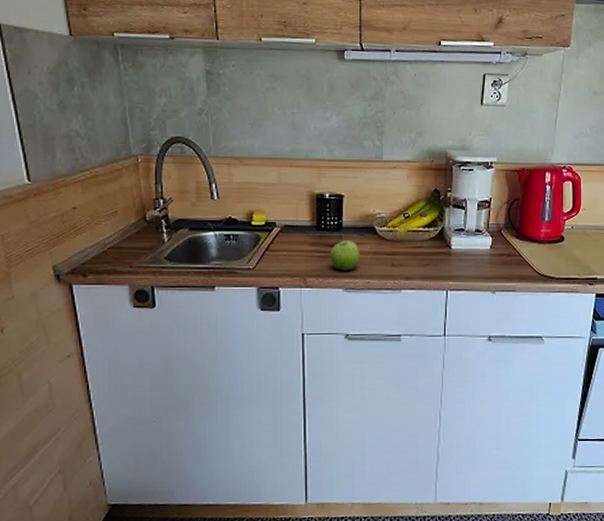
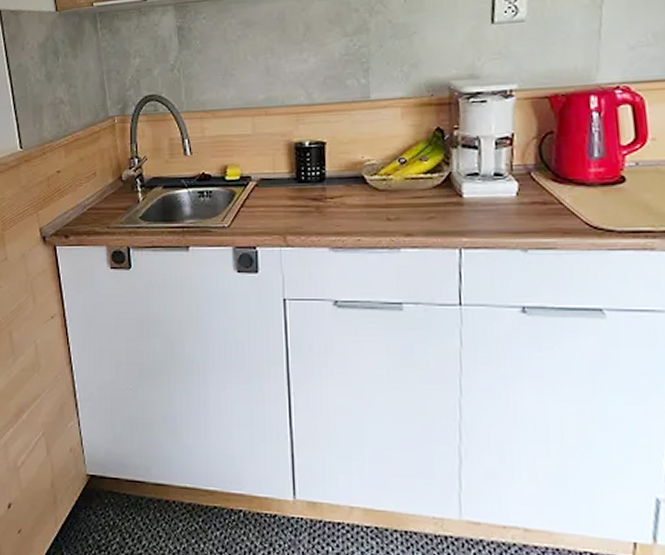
fruit: present [329,241,361,271] -> none [311,193,348,227]

